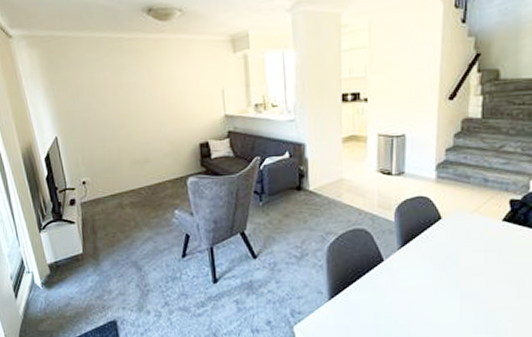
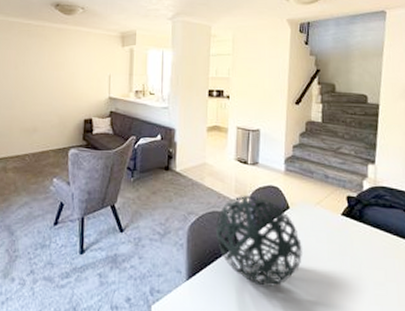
decorative orb: none [358,208,456,300] -> present [216,195,302,287]

